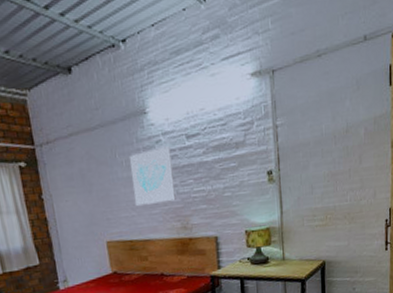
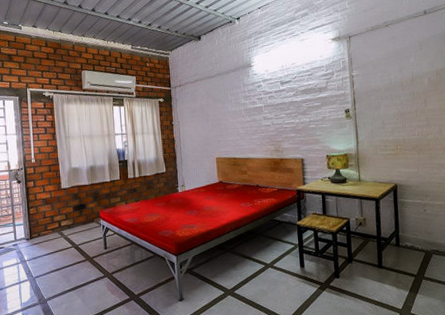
wall art: present [130,146,176,206] -> none [238,90,271,132]

